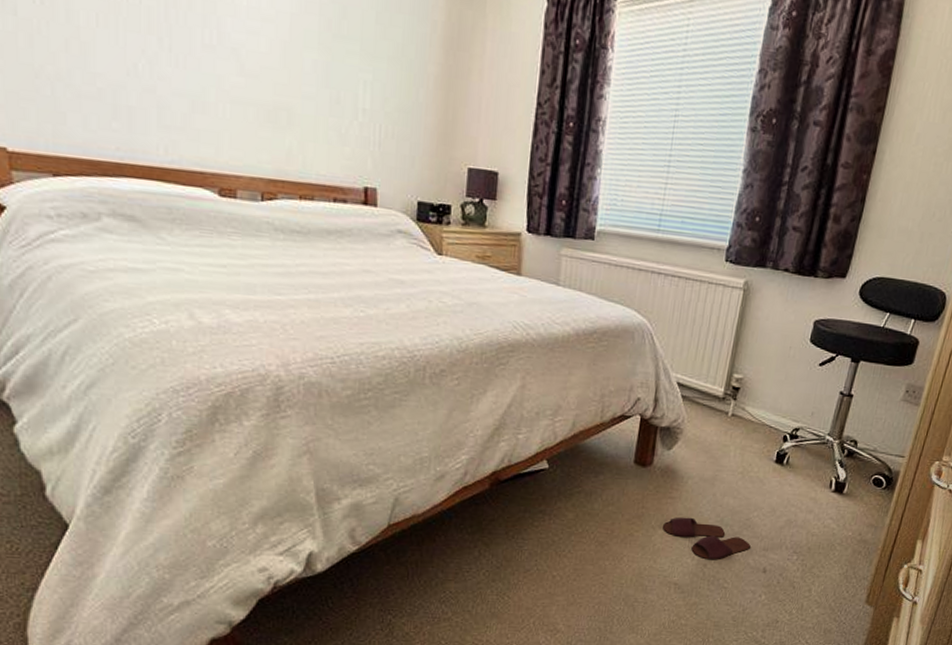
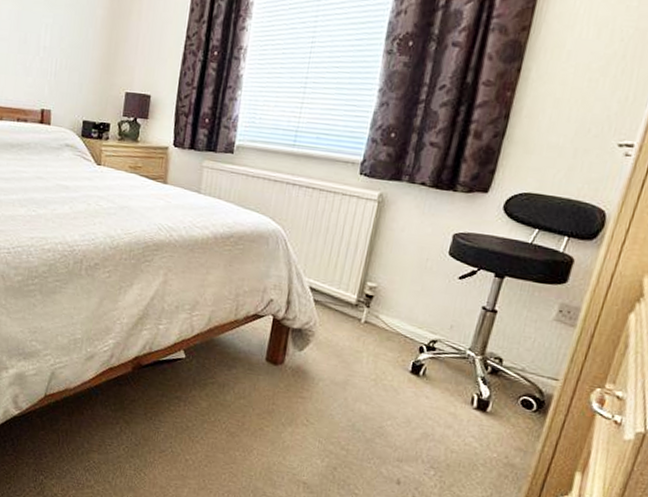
slippers: present [663,517,751,560] -> none [292,417,384,465]

